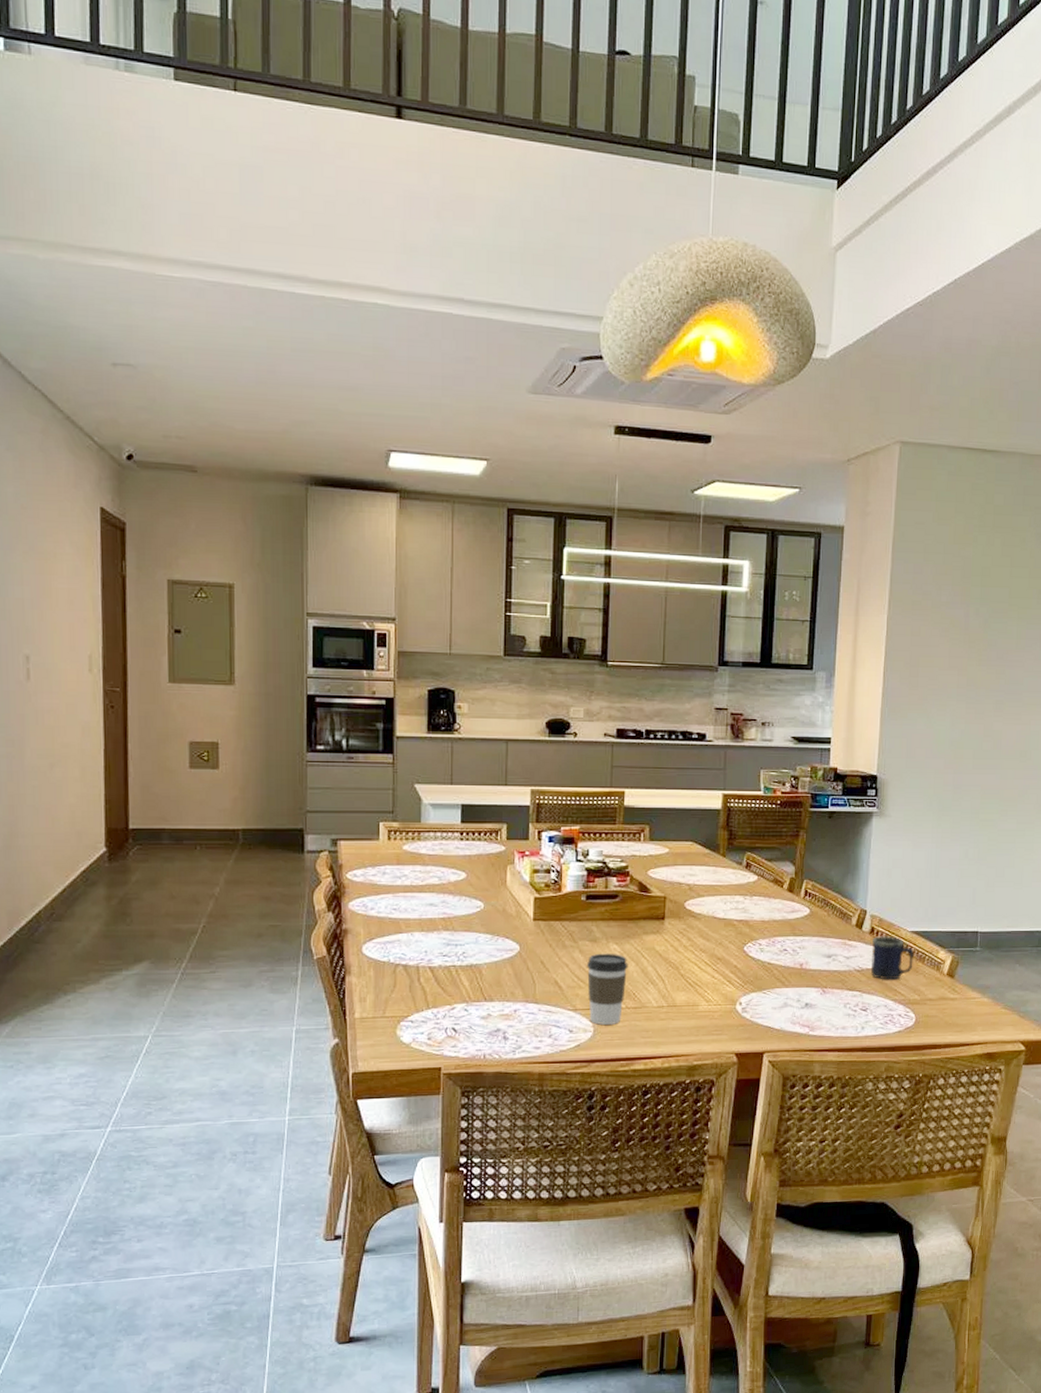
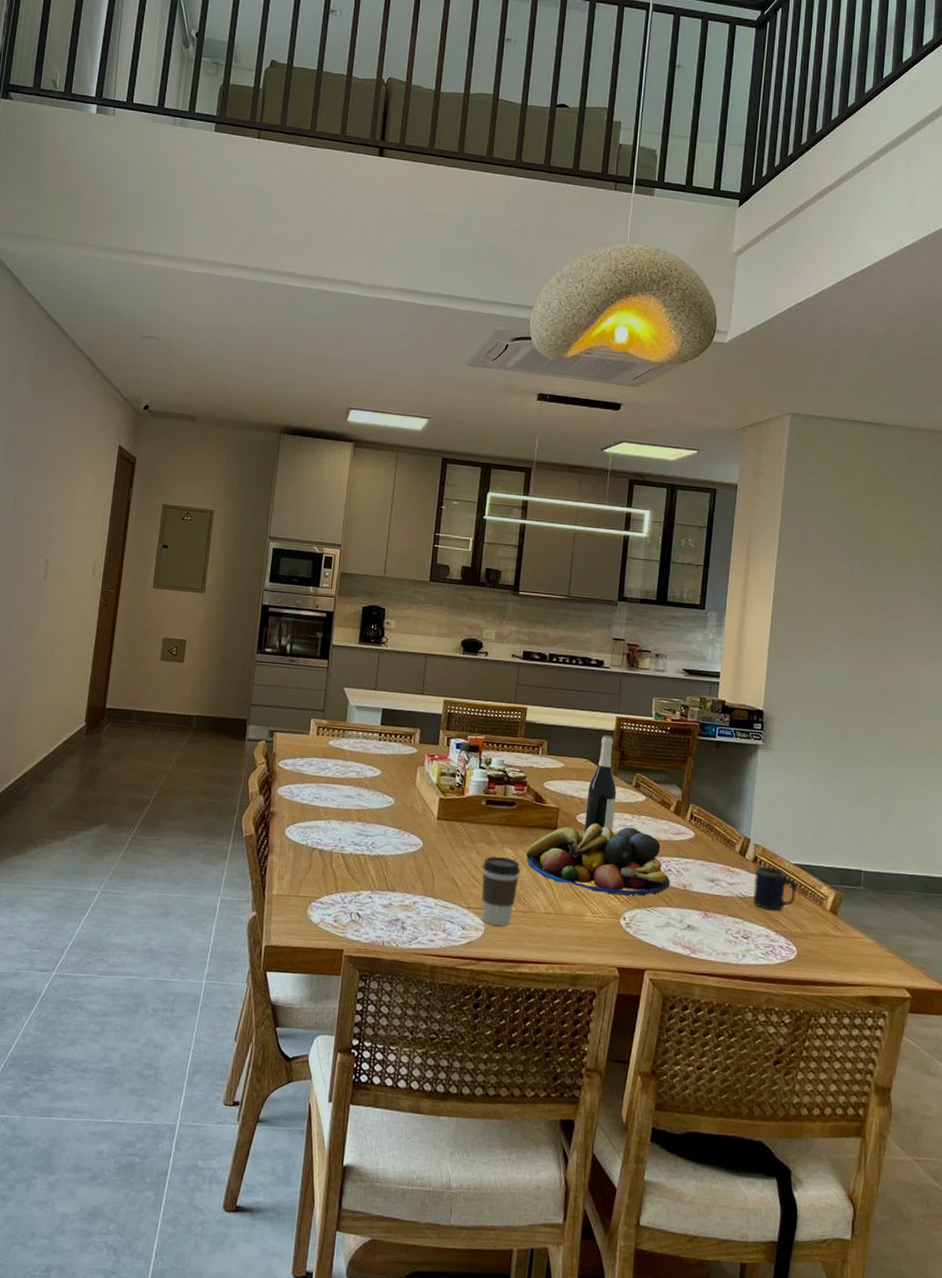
fruit bowl: none [632,908,786,980] -> present [525,823,670,896]
wine bottle: none [694,814,726,921] -> present [584,735,617,834]

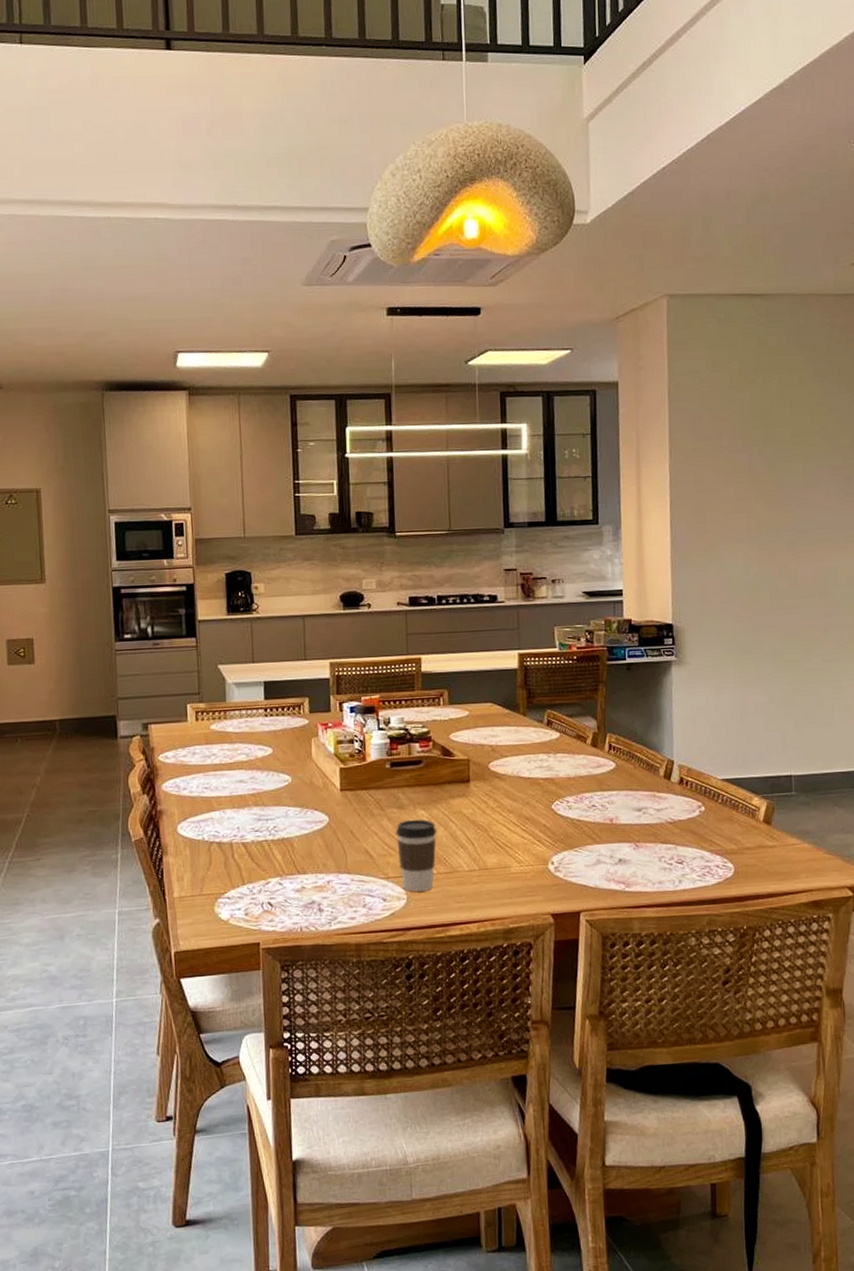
fruit bowl: present [525,823,670,896] -> none [440,767,596,841]
wine bottle: present [584,735,617,834] -> none [497,674,529,782]
mug: present [752,865,796,911] -> none [682,785,727,831]

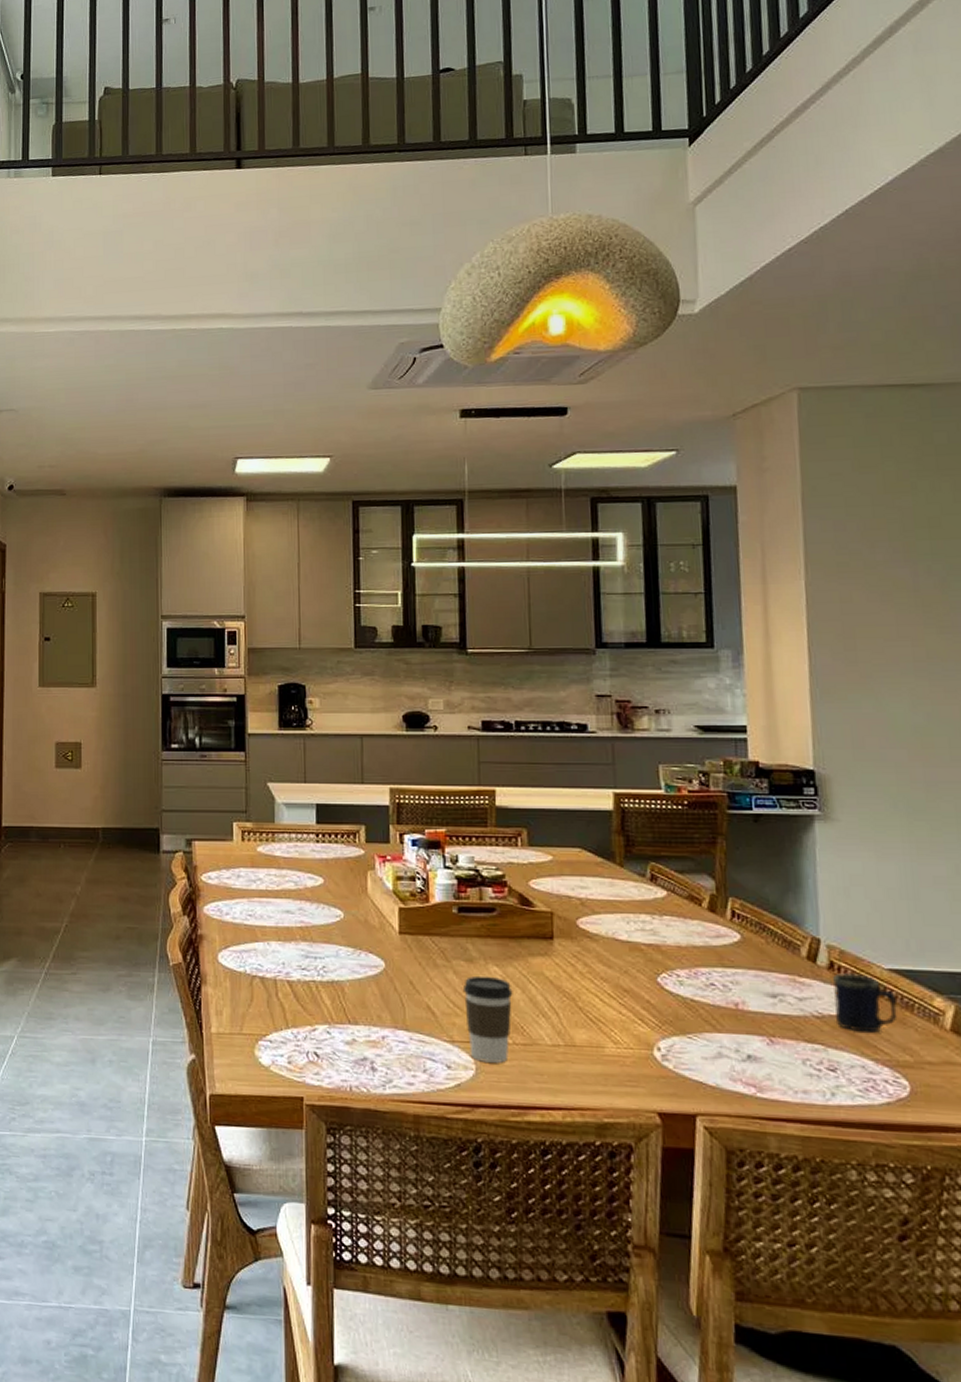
mug: none [682,785,727,831] -> present [833,973,898,1033]

